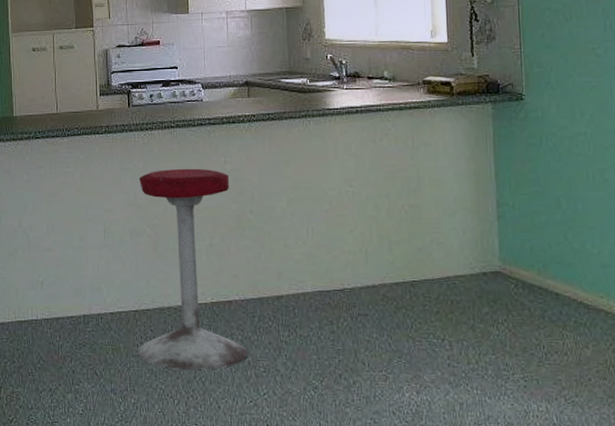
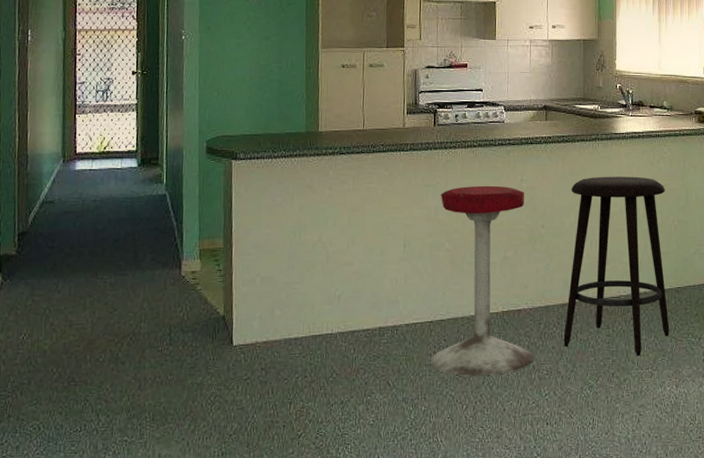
stool: none [281,156,406,357] -> present [563,176,670,357]

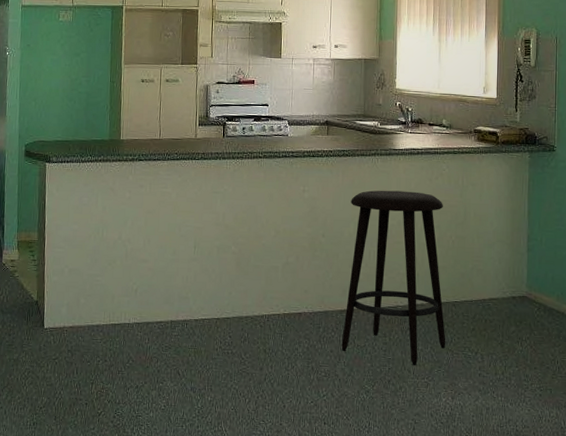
stool: present [430,185,534,377] -> none [216,194,313,373]

